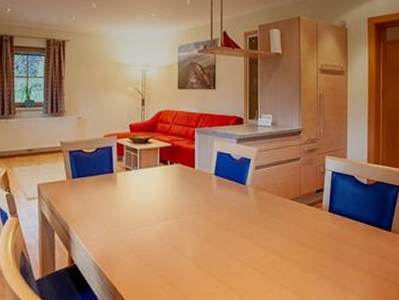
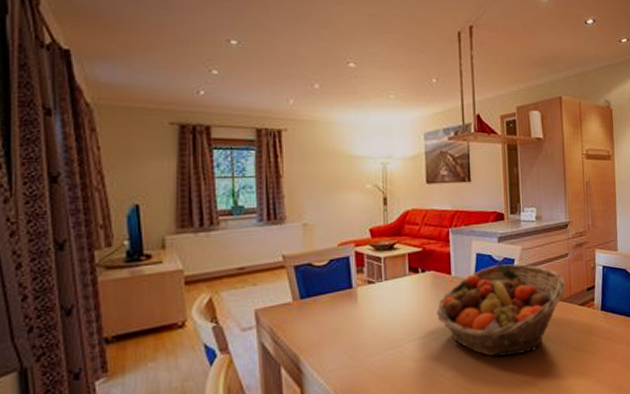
fruit basket: none [181,163,296,243] -> present [437,264,566,357]

